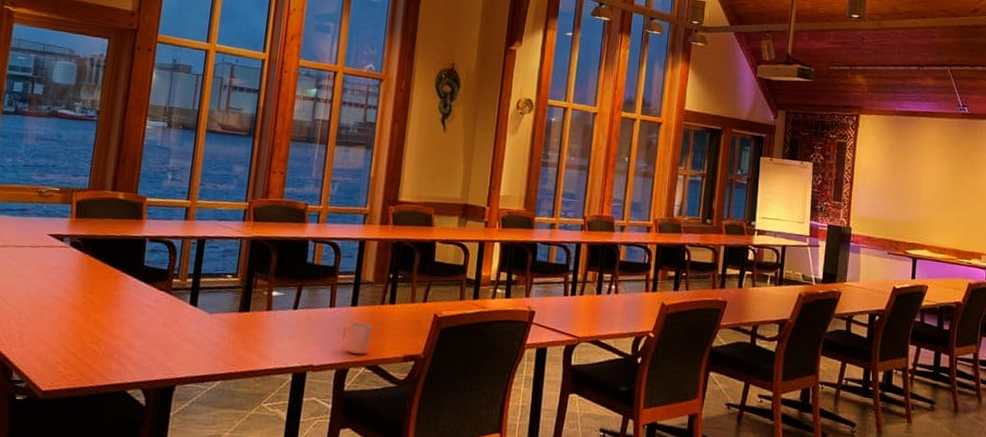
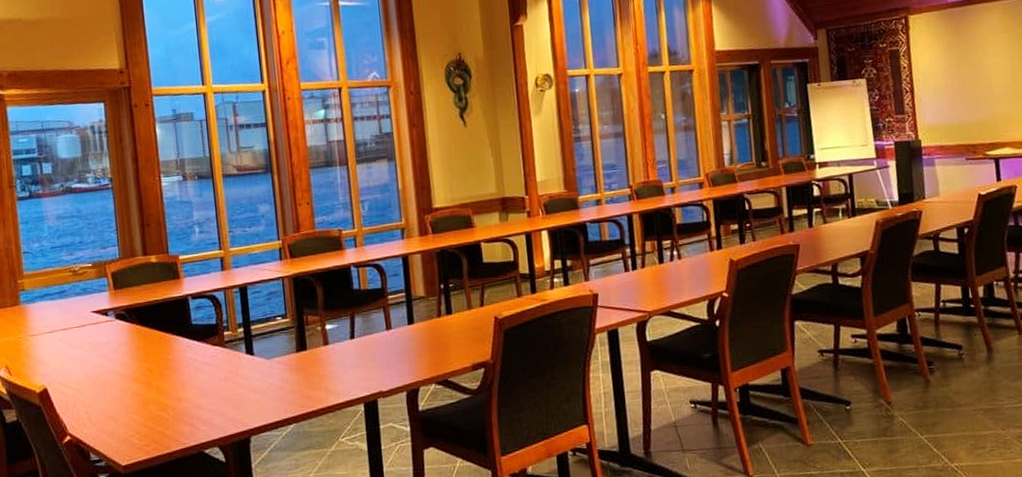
cup: present [341,321,373,355] -> none [404,338,436,373]

